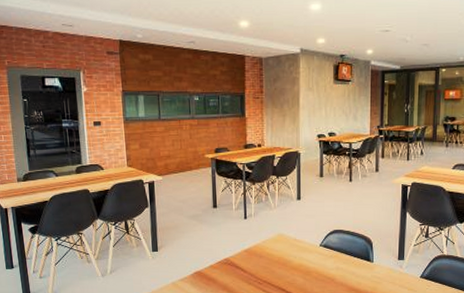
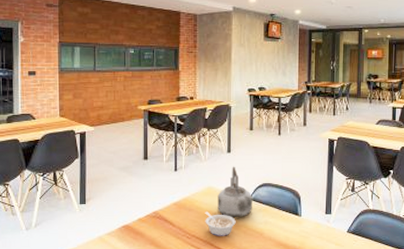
legume: none [276,258,307,282] -> present [205,212,236,236]
kettle: none [288,213,323,264] -> present [218,166,252,218]

